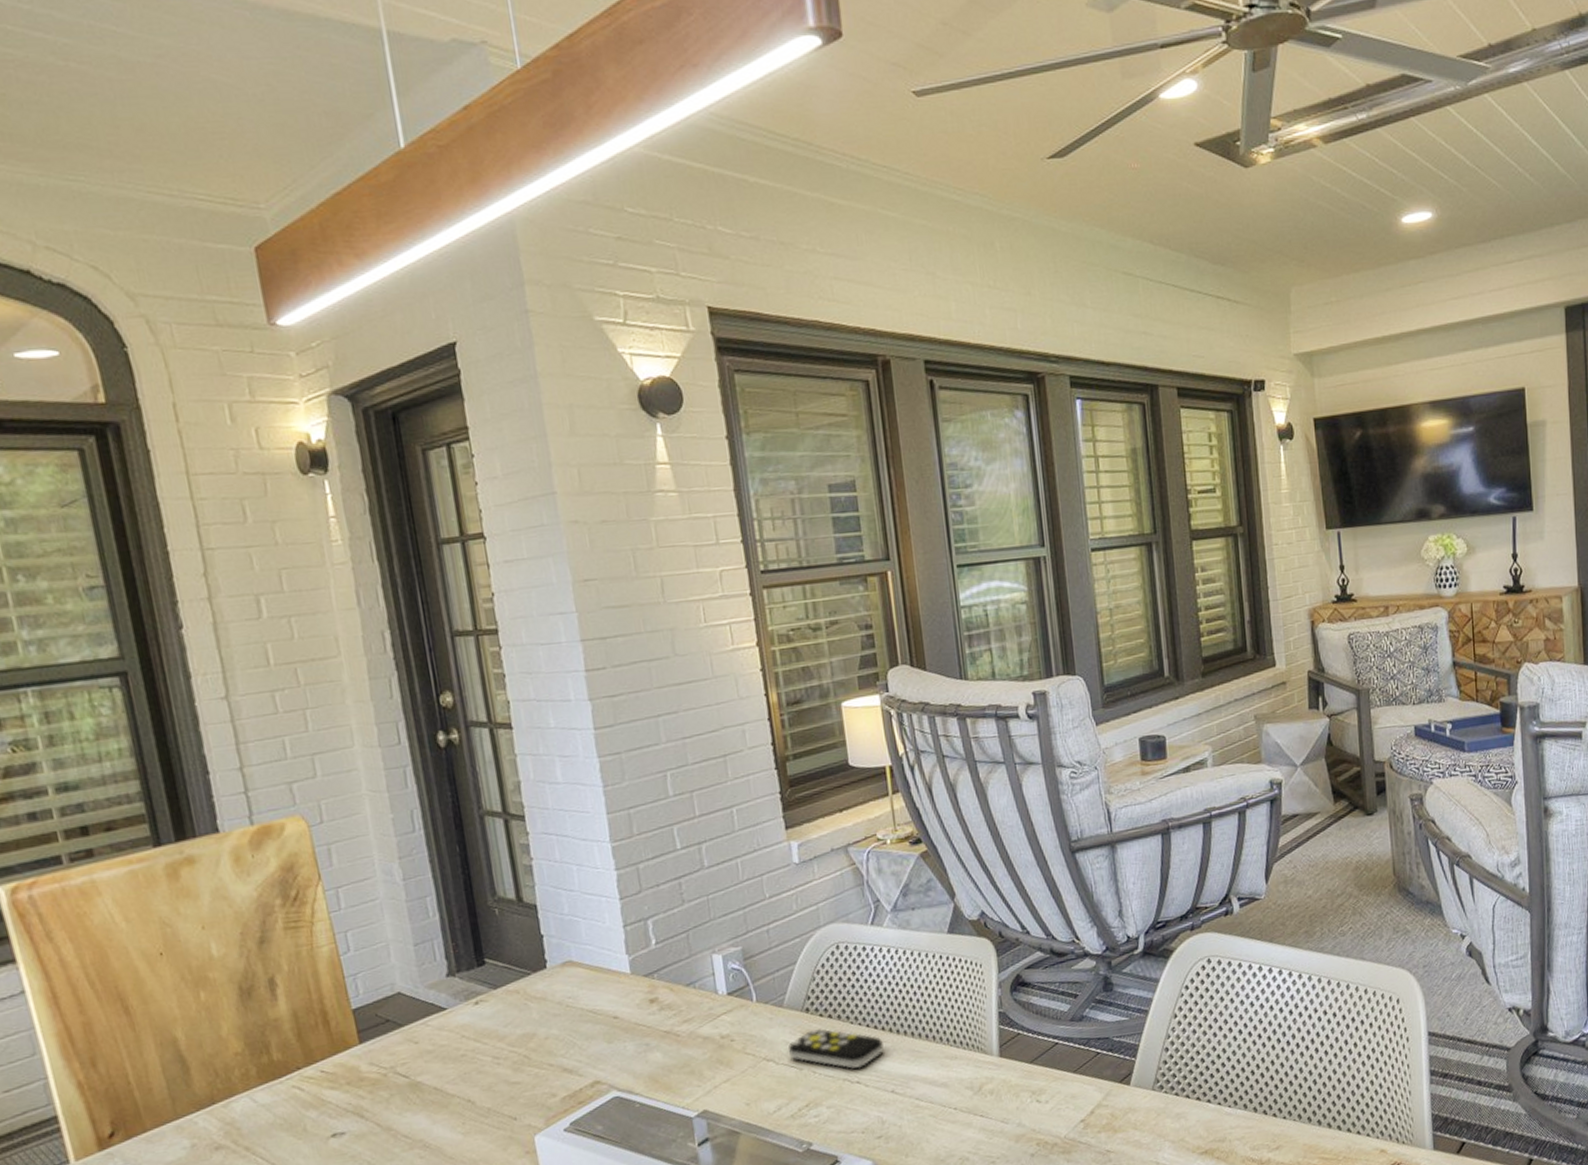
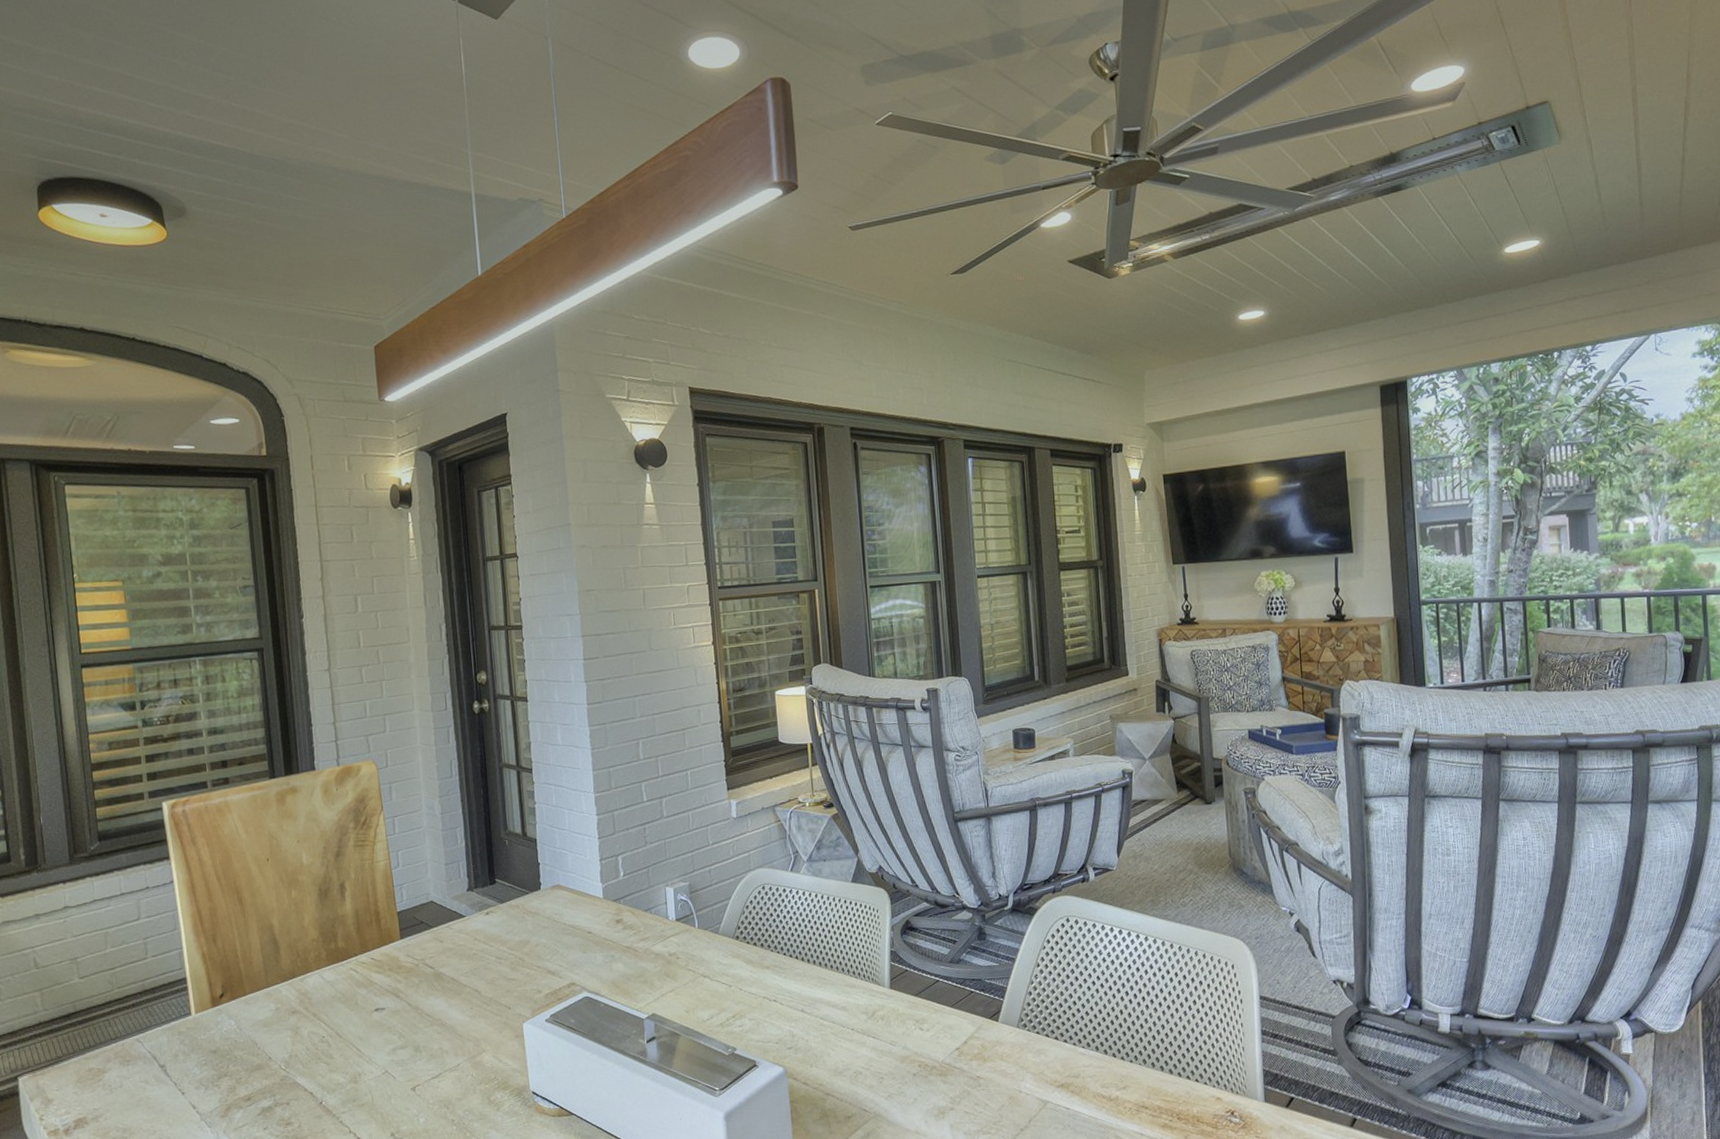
remote control: present [787,1028,884,1069] -> none [720,953,797,990]

